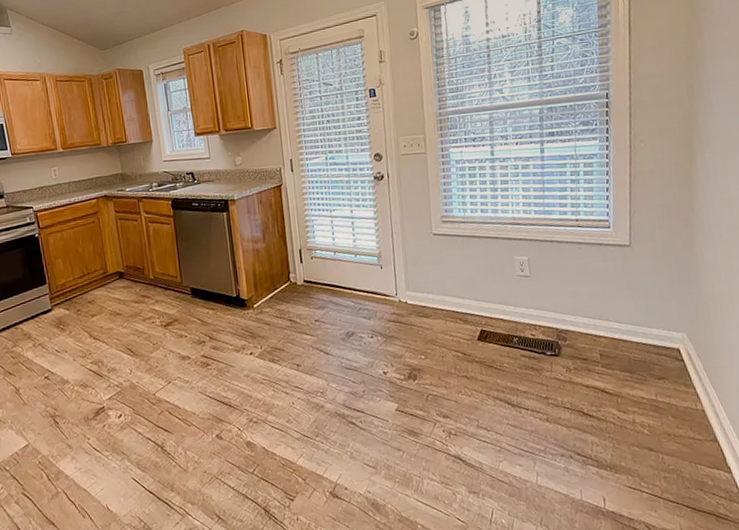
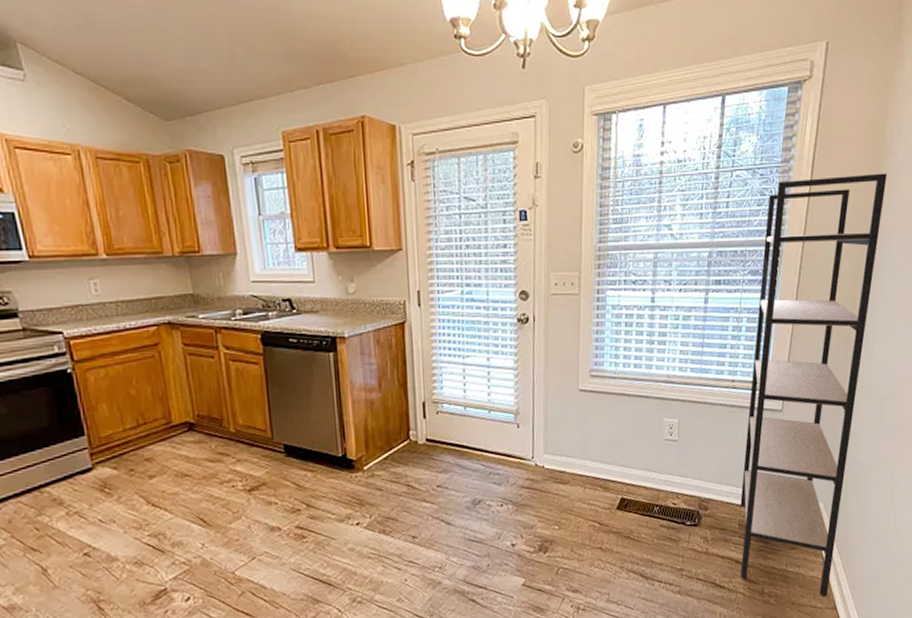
shelving unit: none [590,26,706,429] -> present [740,173,887,598]

